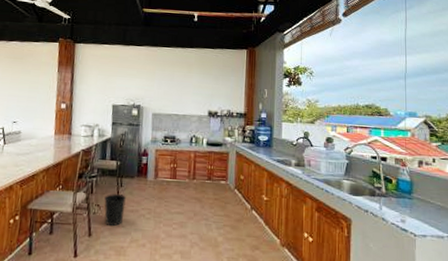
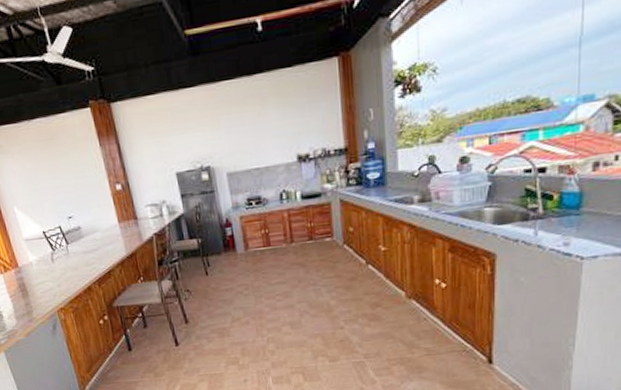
wastebasket: present [104,194,126,227] -> none [192,274,219,310]

